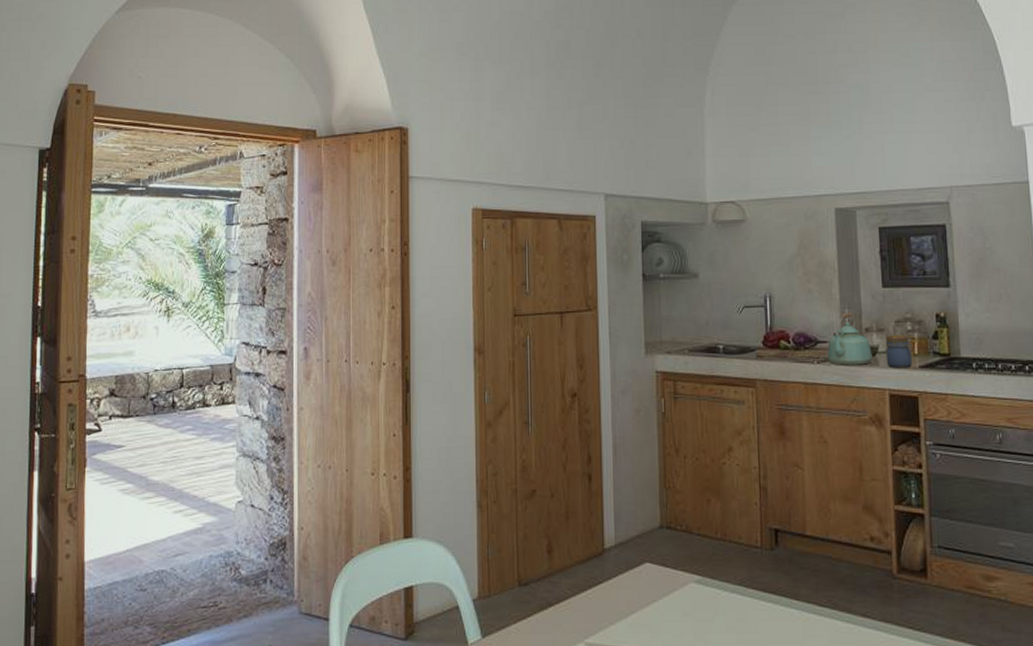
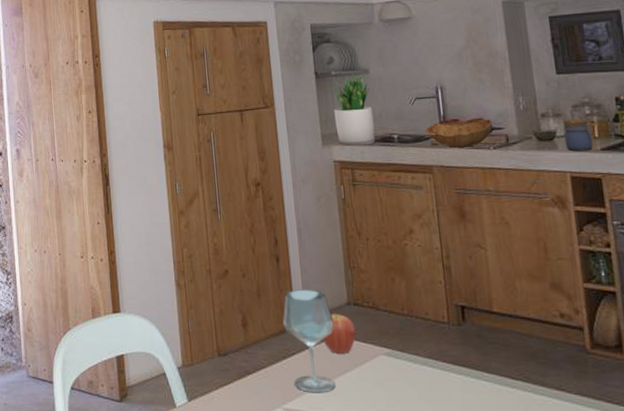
wine glass: none [590,511,645,626] -> present [282,289,336,393]
fruit: none [631,537,668,582] -> present [322,313,357,354]
planter: none [660,275,701,356] -> present [332,72,376,147]
wooden bowl: none [752,329,818,361] -> present [426,117,493,148]
kettle: present [827,313,873,366] -> none [503,100,551,151]

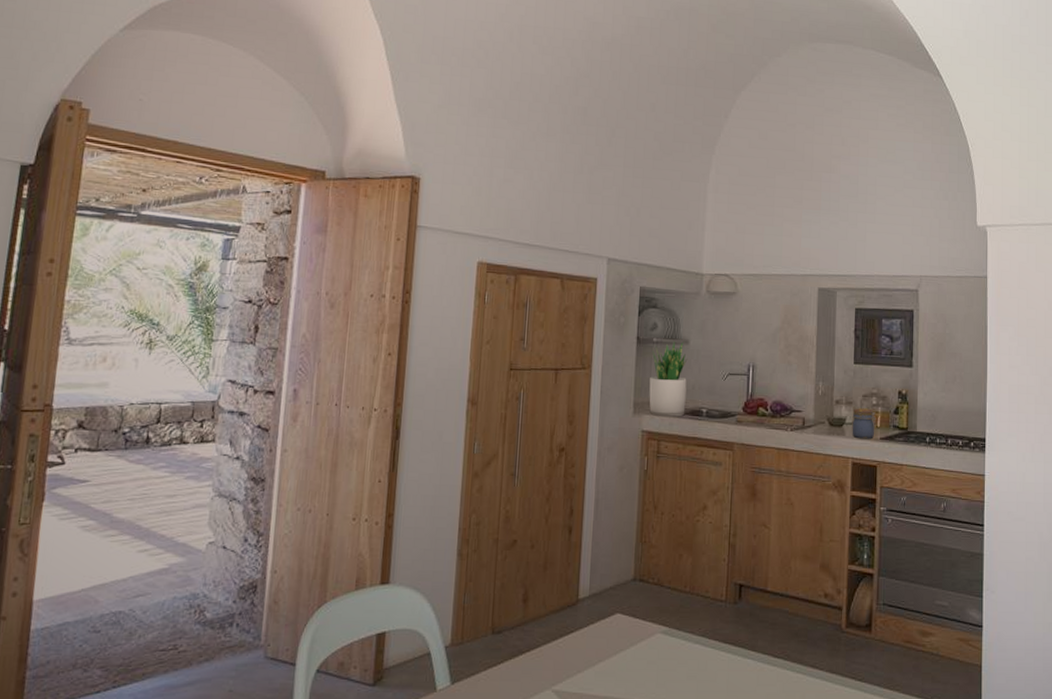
wine glass: present [282,289,336,393] -> none [565,563,617,674]
fruit: present [322,313,357,354] -> none [603,589,638,632]
wooden bowl: present [426,117,493,148] -> none [733,398,793,427]

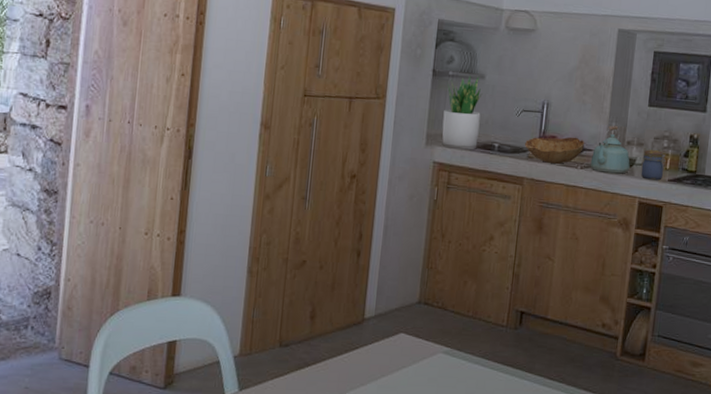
wooden bowl: none [733,398,793,427] -> present [525,137,585,164]
kettle: none [800,385,840,435] -> present [590,125,630,175]

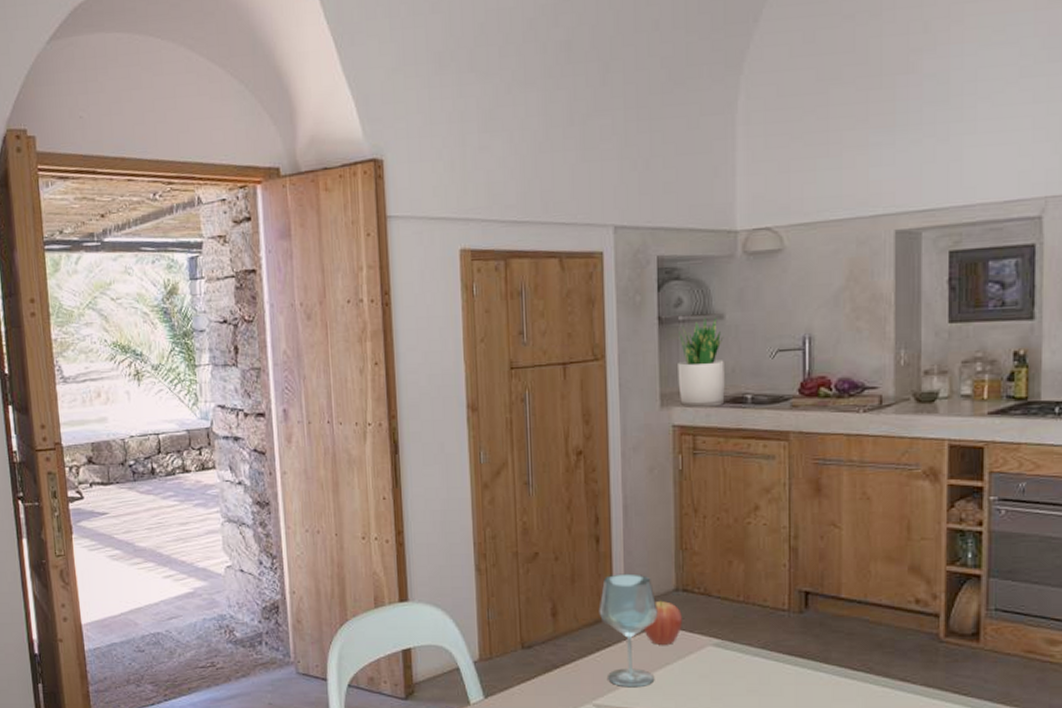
wine glass: none [351,285,402,387] -> present [598,573,658,688]
fruit: none [387,310,422,350] -> present [643,600,683,645]
wooden bowl: present [525,137,585,164] -> none [786,374,866,410]
kettle: present [590,125,630,175] -> none [876,353,931,415]
jar: present [641,149,666,181] -> none [948,377,982,416]

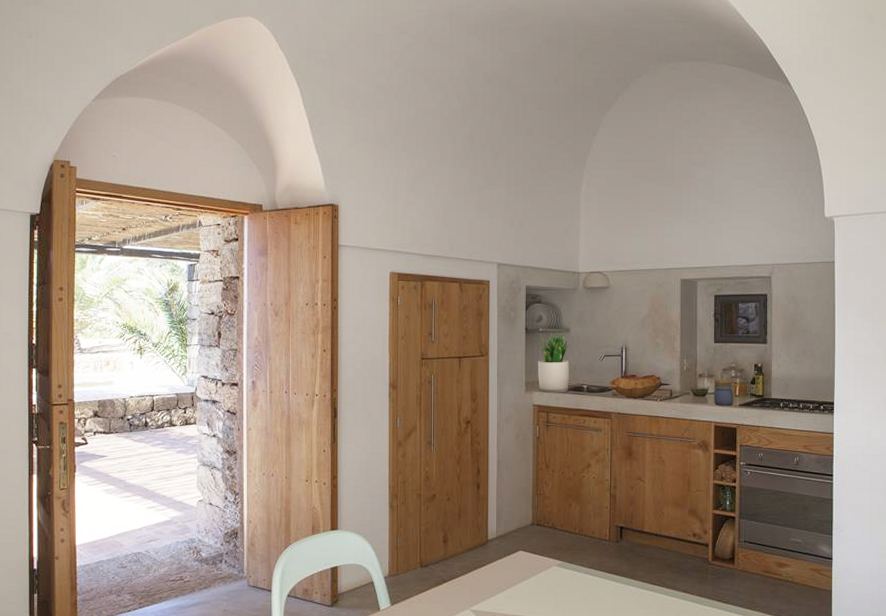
wine glass: present [598,573,658,688] -> none [477,511,519,597]
fruit: present [643,600,683,645] -> none [508,531,537,565]
wooden bowl: none [786,374,866,410] -> present [610,374,662,398]
jar: none [948,377,982,416] -> present [714,380,735,406]

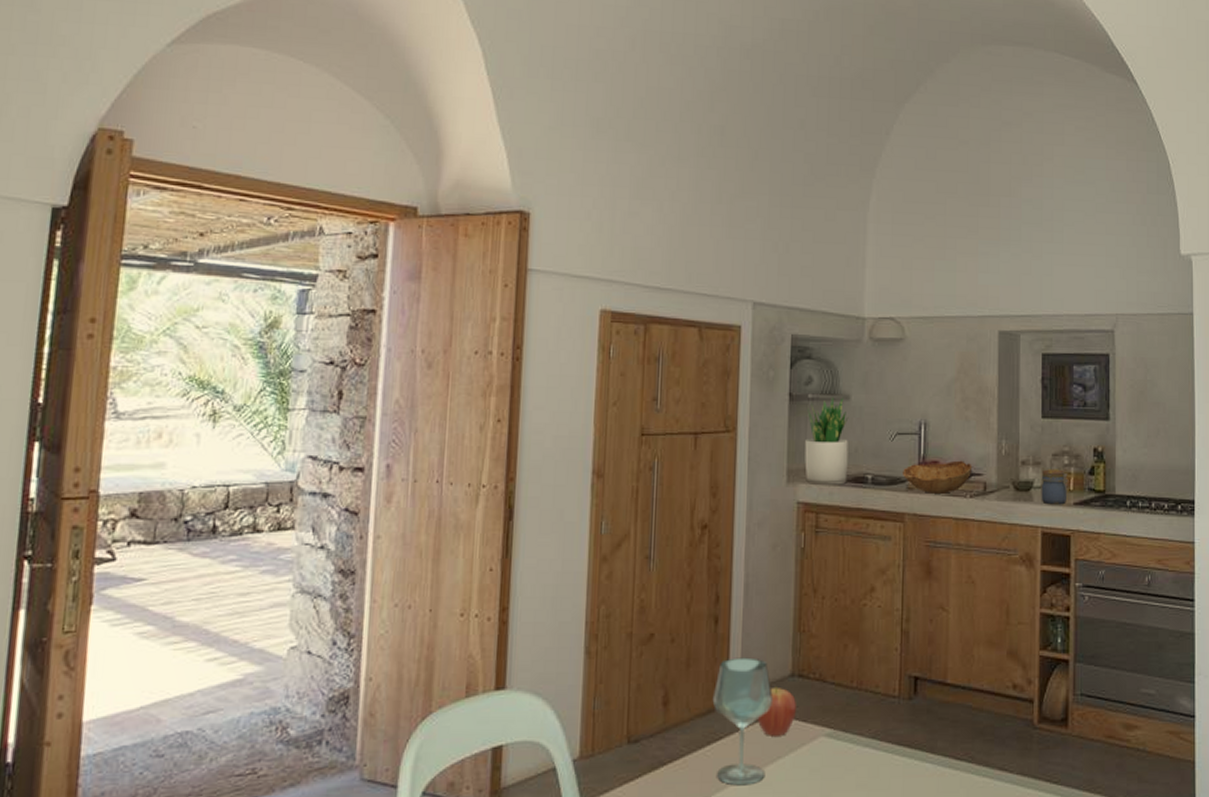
wine glass: none [477,511,519,597] -> present [712,657,773,786]
fruit: none [508,531,537,565] -> present [757,686,797,736]

